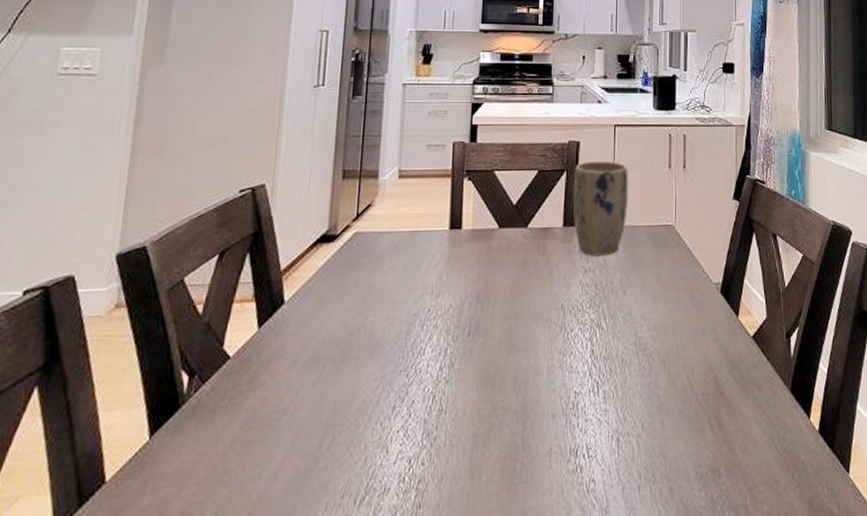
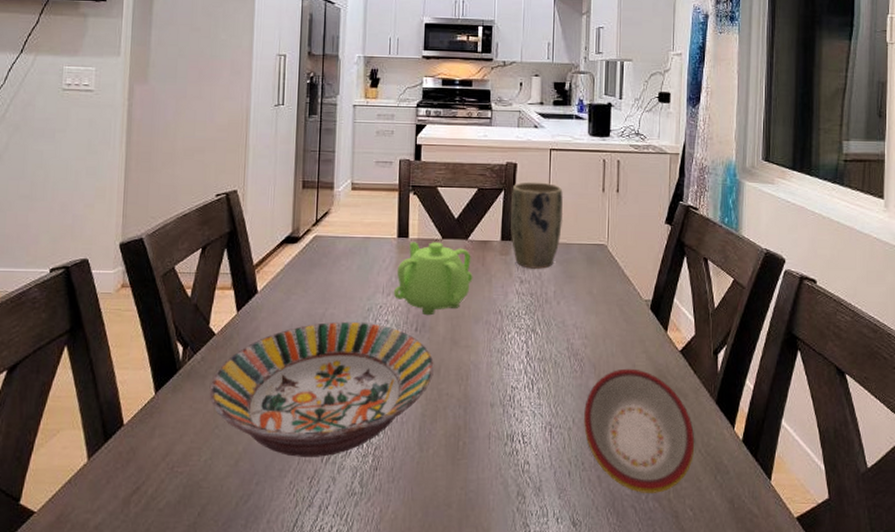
serving bowl: none [218,330,489,502] -> present [209,321,434,457]
teapot: none [443,232,533,317] -> present [393,242,473,316]
plate: none [654,360,771,503] -> present [584,368,695,493]

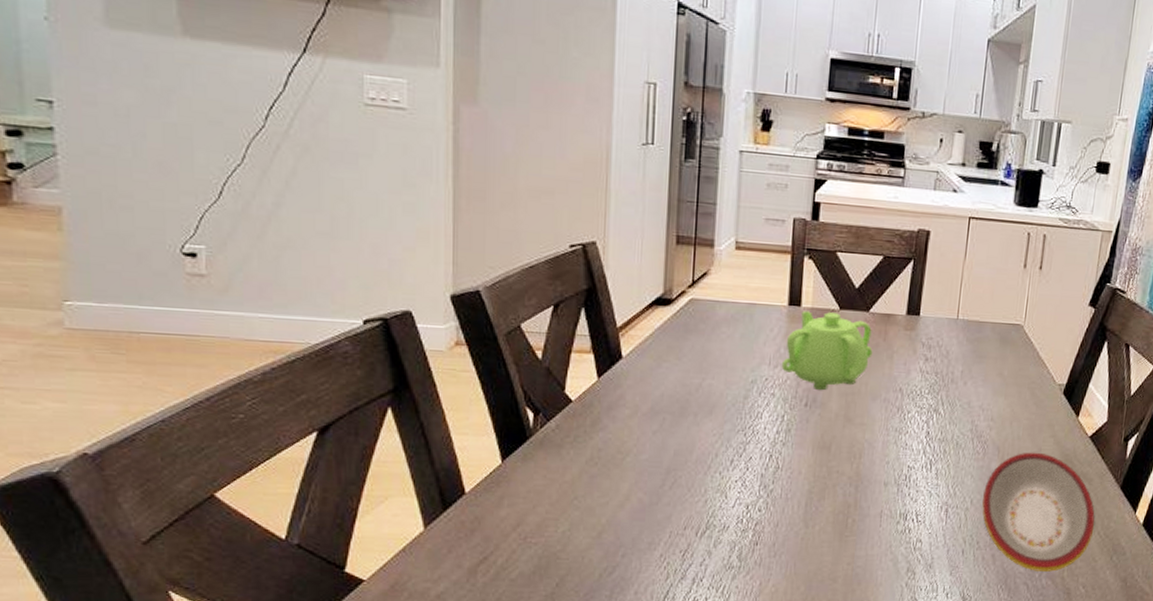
serving bowl: present [209,321,434,457] -> none [566,393,824,531]
plant pot: present [510,182,564,269] -> none [917,252,980,347]

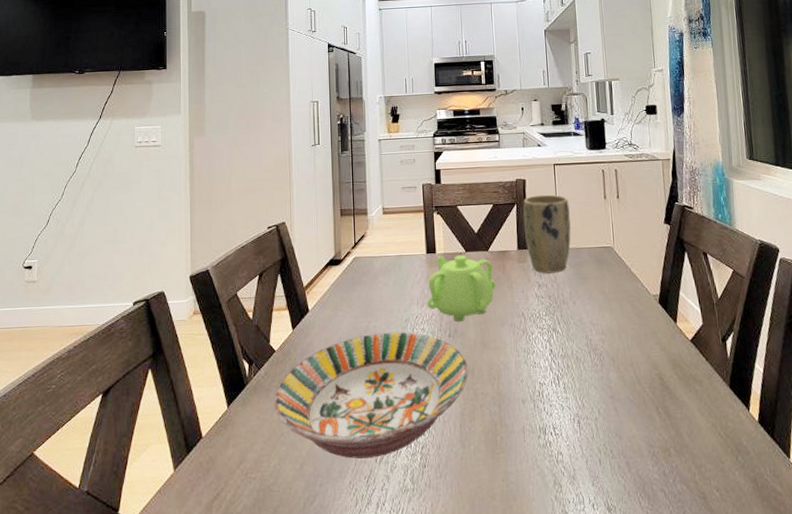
serving bowl: none [566,393,824,531] -> present [273,332,469,459]
plant pot: none [917,252,980,347] -> present [523,194,571,273]
plate: present [982,452,1095,572] -> none [608,359,715,477]

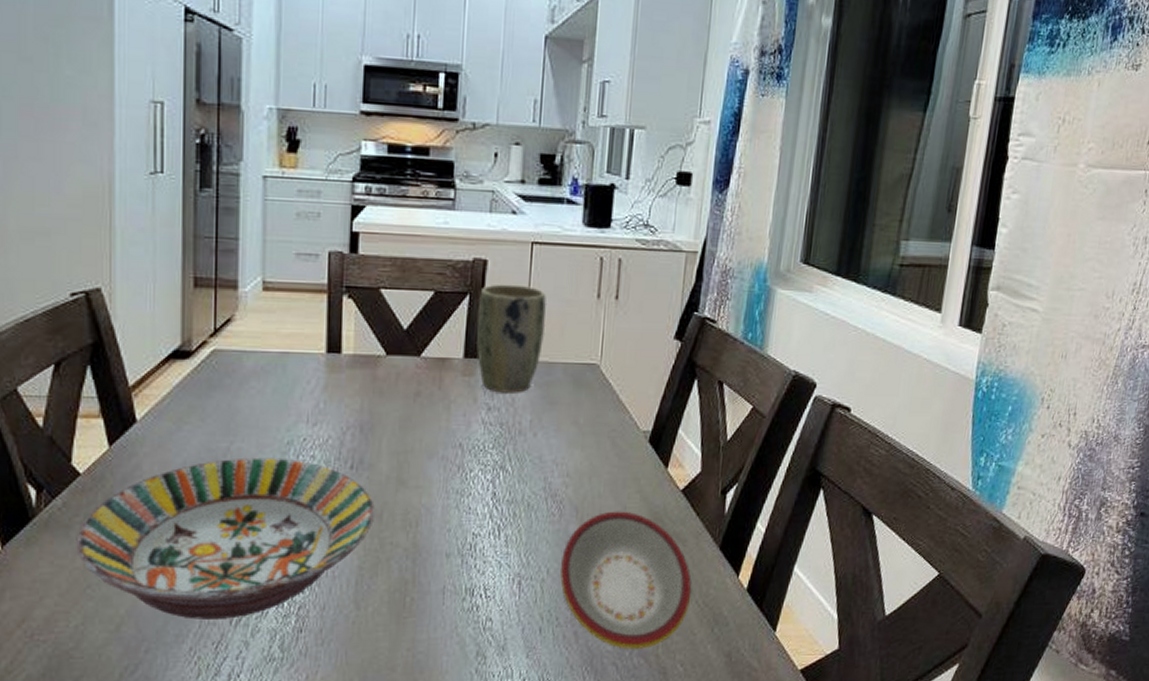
teapot: present [426,255,496,322] -> none [321,358,427,450]
plate: none [608,359,715,477] -> present [560,511,692,649]

